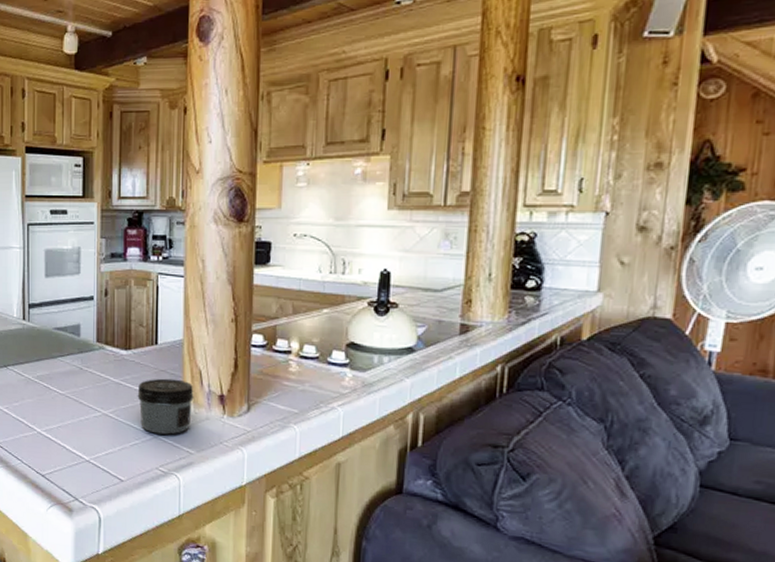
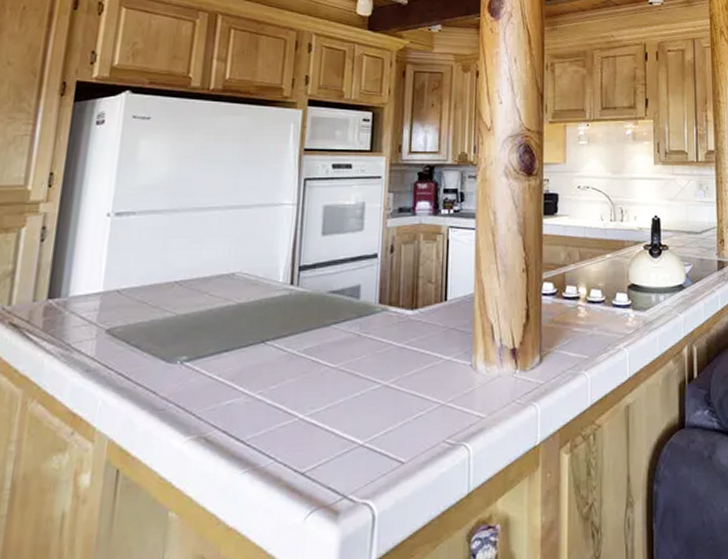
jar: present [137,378,194,435] -> none [423,336,485,401]

